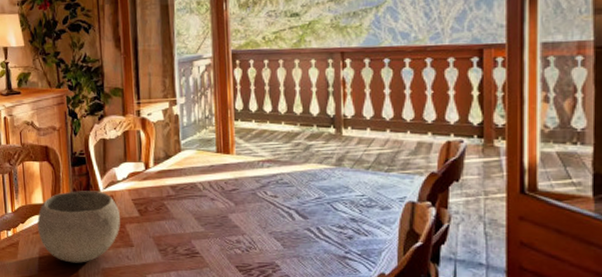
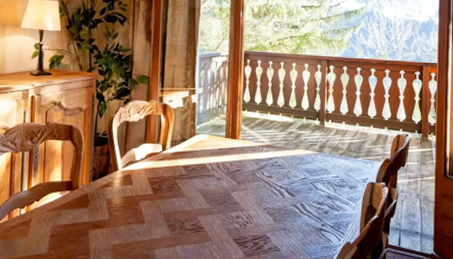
bowl: present [37,191,120,263] -> none [53,169,135,240]

